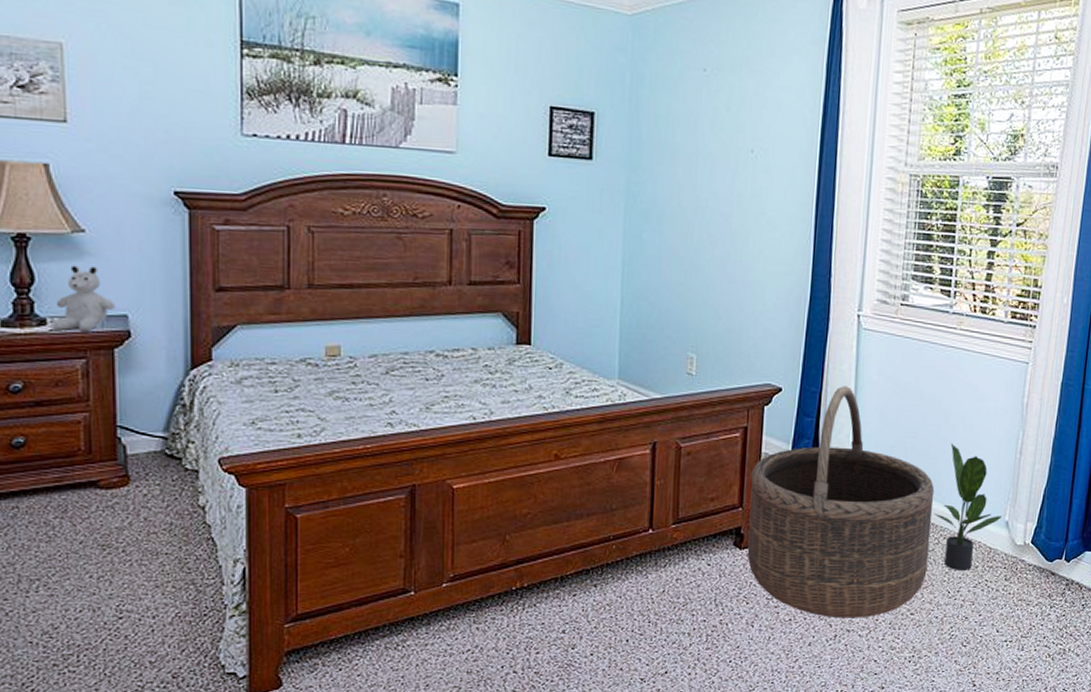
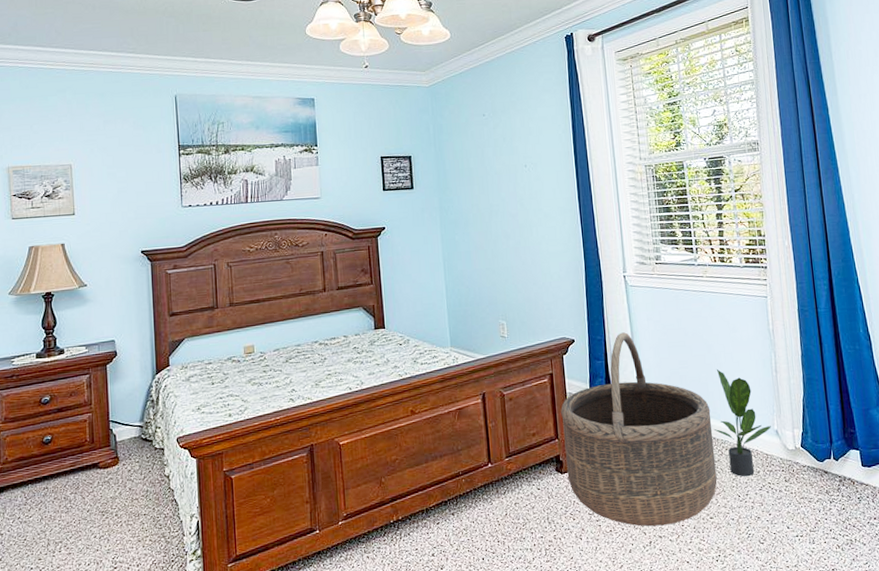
stuffed animal: present [52,265,115,333] -> none [68,309,107,357]

